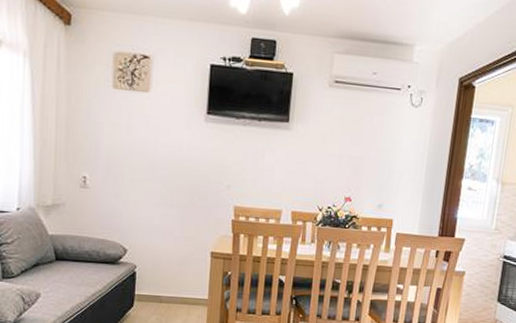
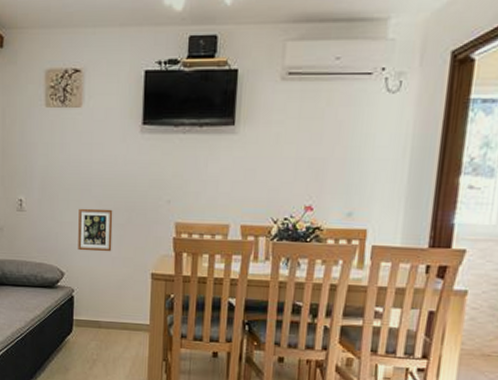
picture frame: none [141,188,177,231] -> present [78,208,113,252]

